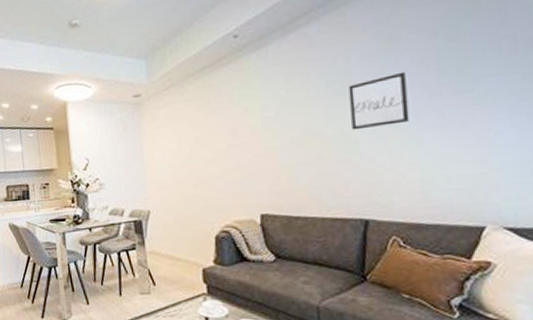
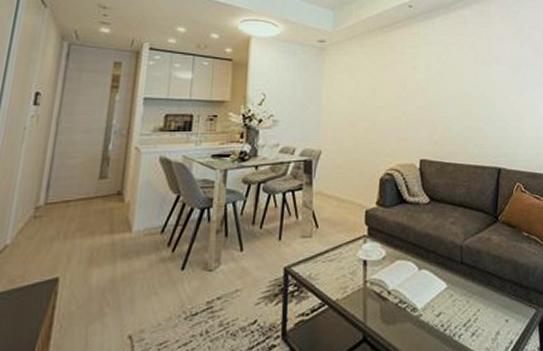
wall art: present [348,71,410,130] -> none [490,55,529,94]

